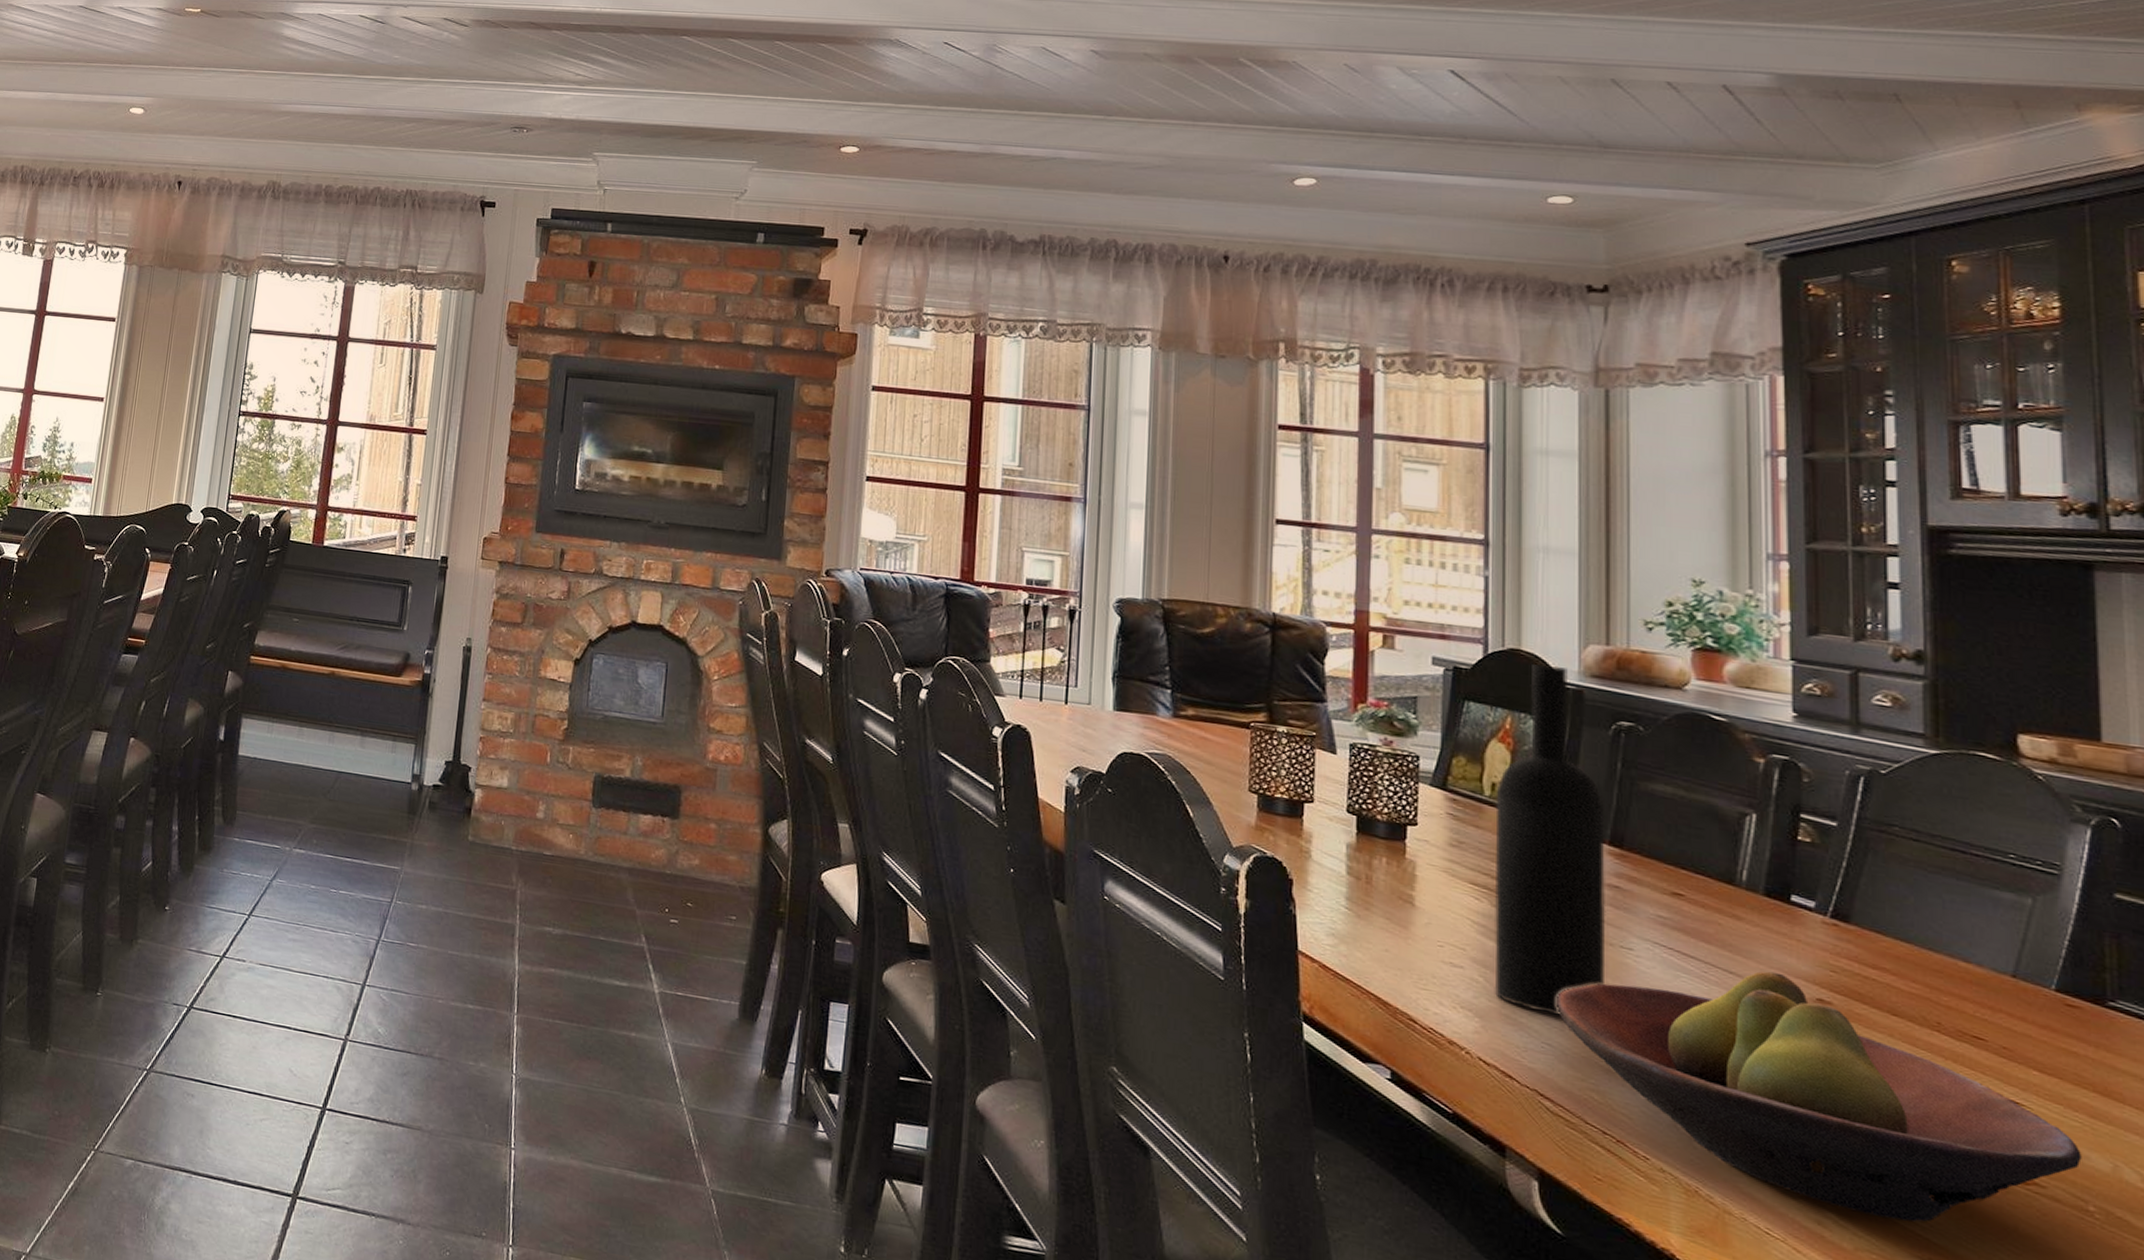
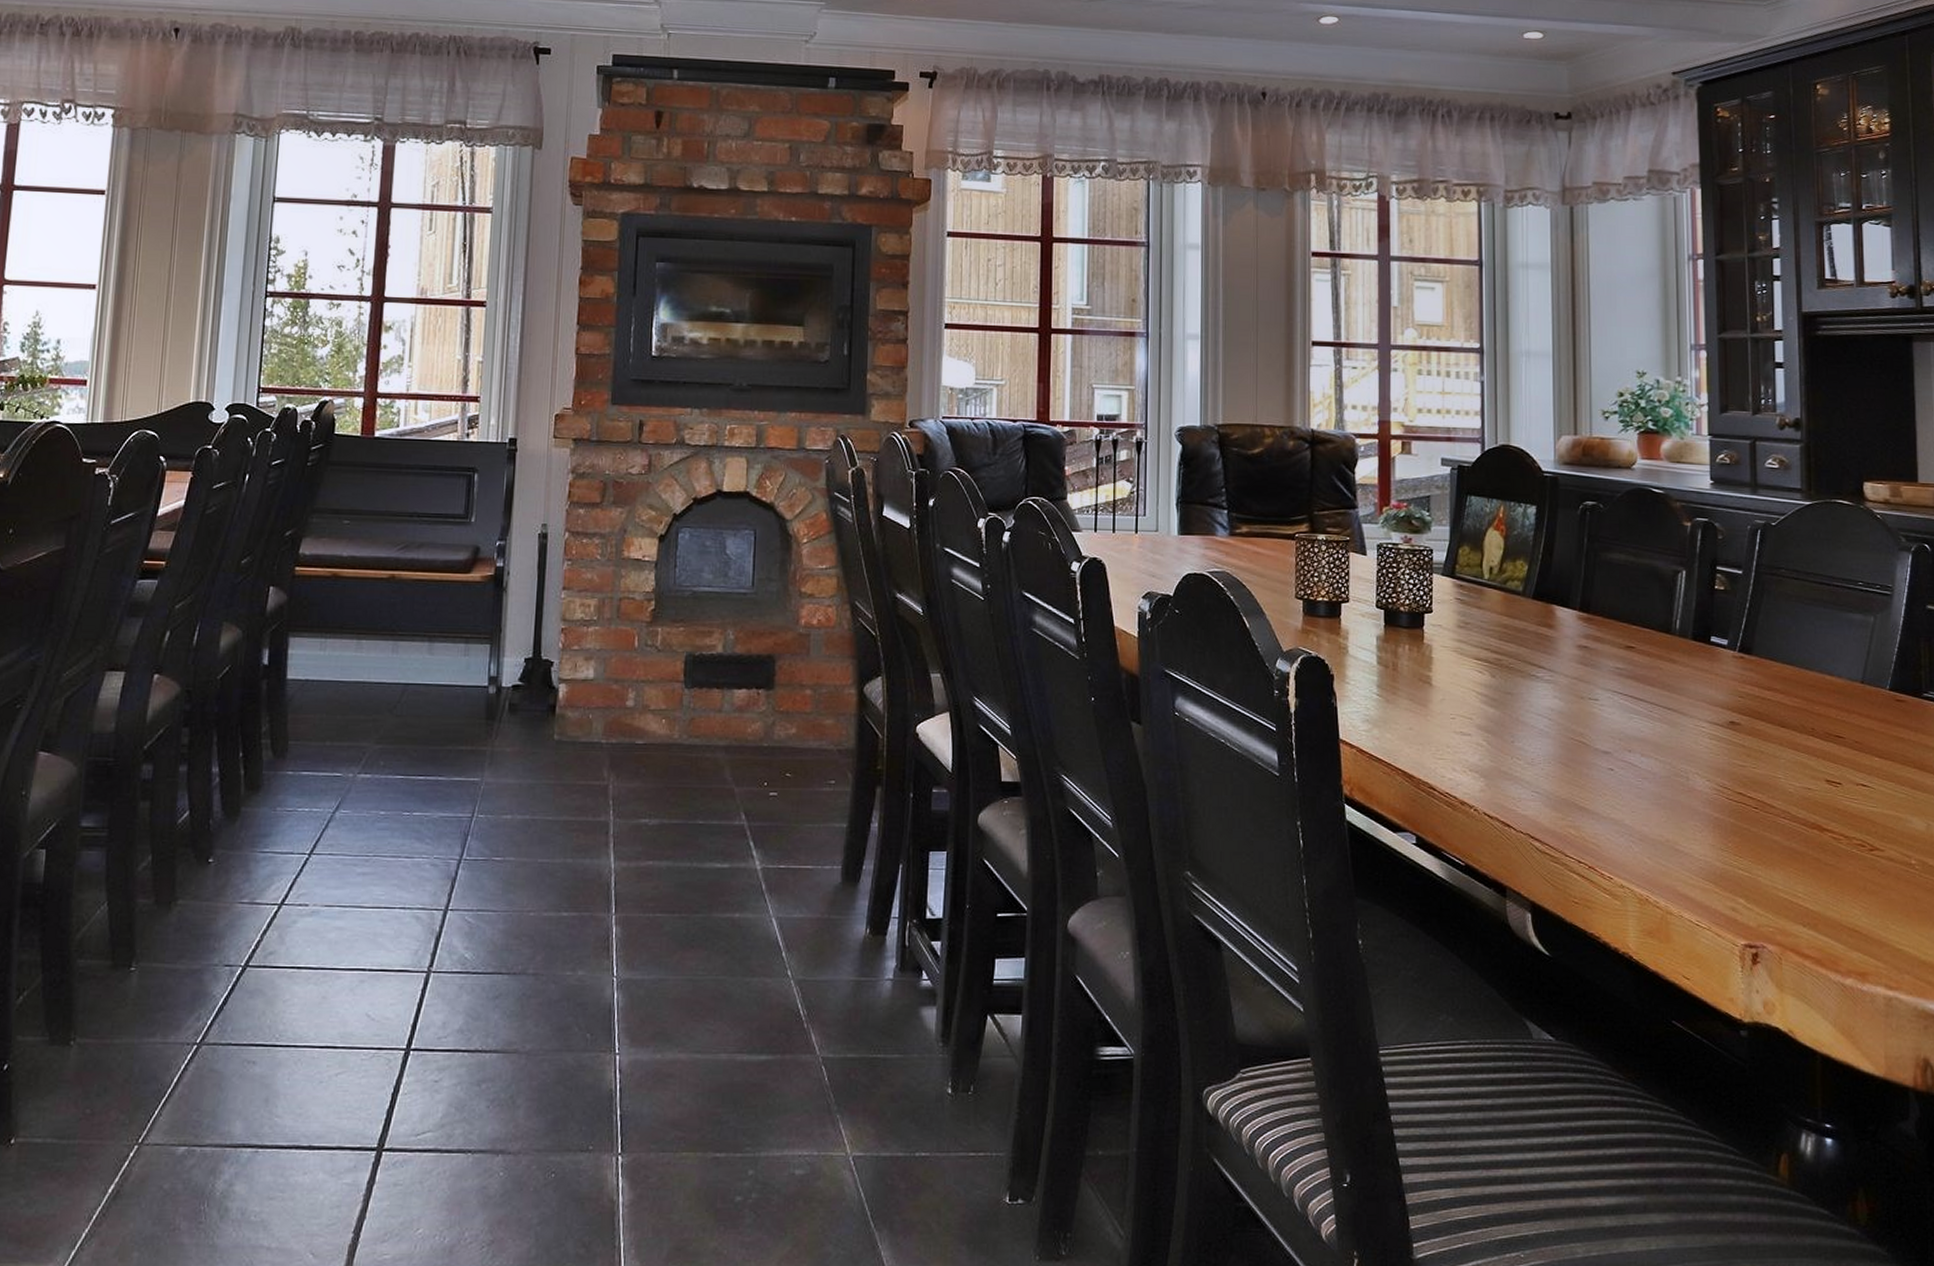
wine bottle: present [1494,664,1606,1016] -> none [1493,457,1578,765]
fruit bowl: present [1555,971,2082,1223] -> none [1541,704,1907,897]

